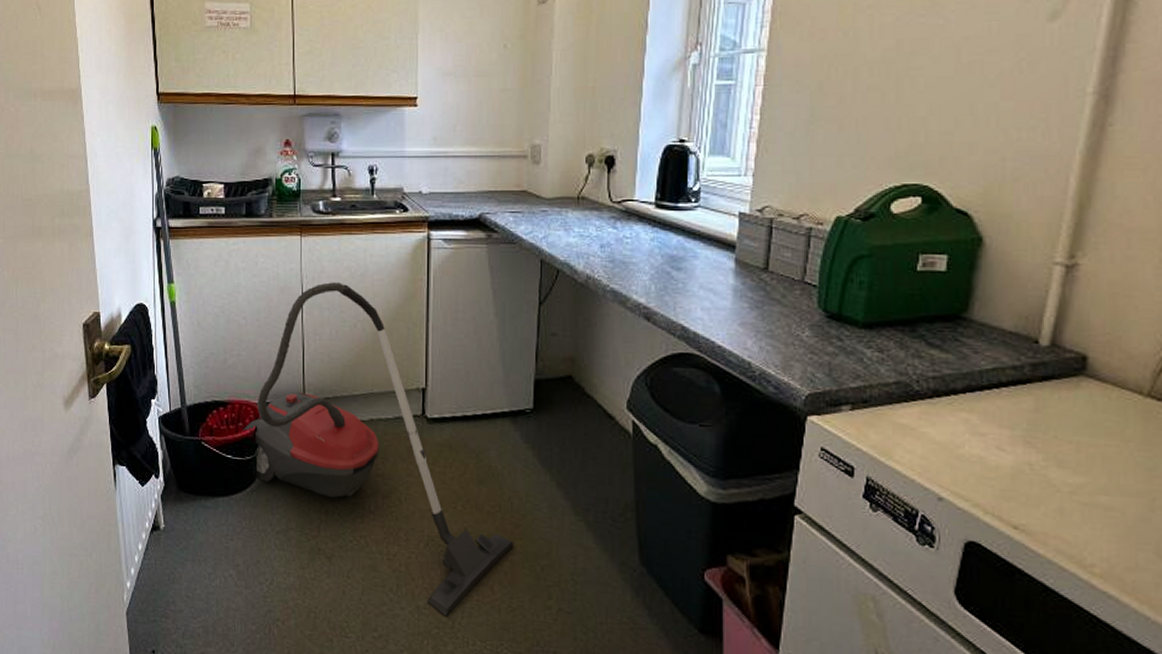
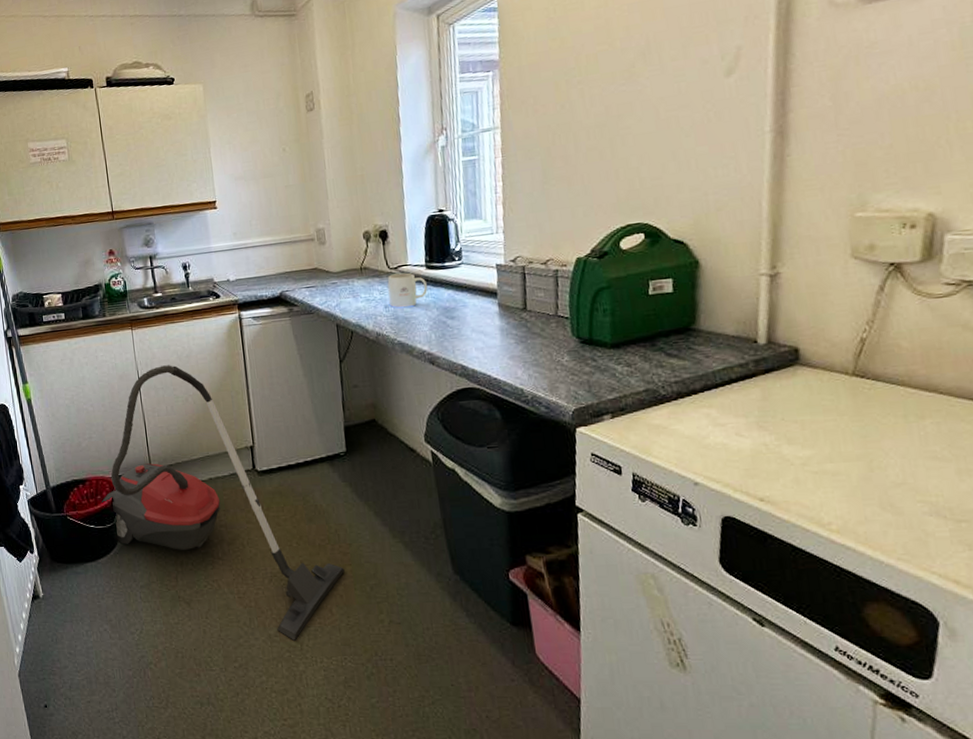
mug: none [605,209,655,250] -> present [387,272,428,308]

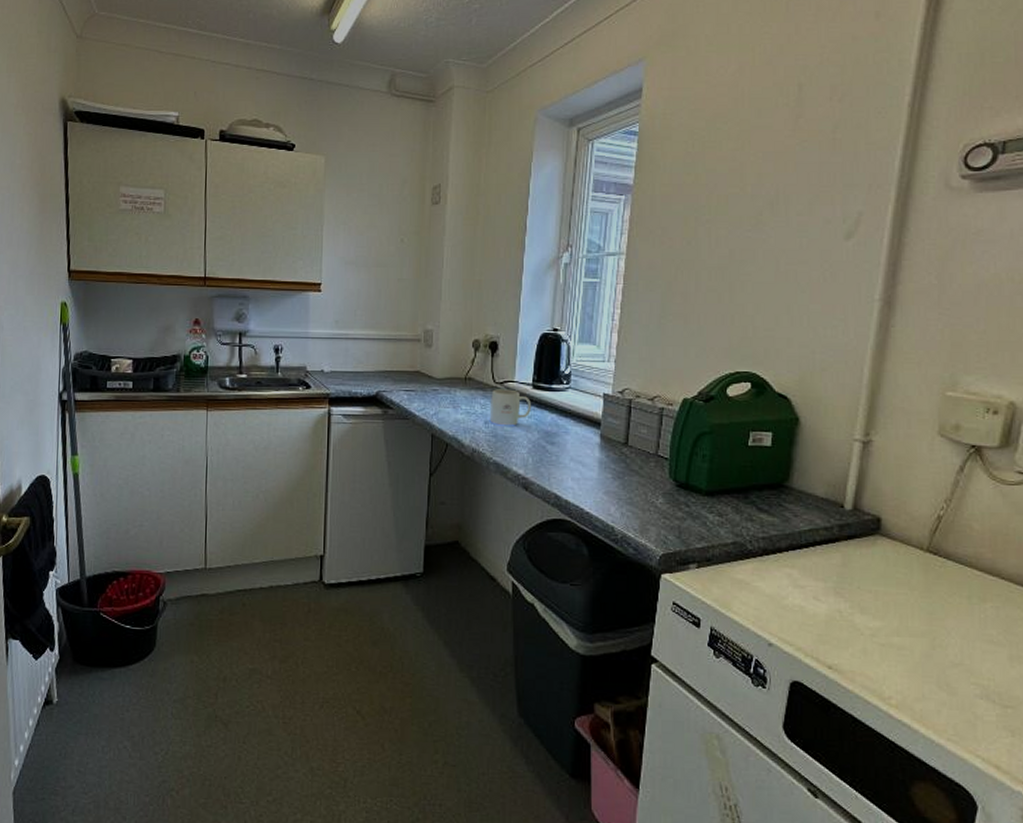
vacuum cleaner: present [100,365,345,641] -> none [141,455,404,776]

